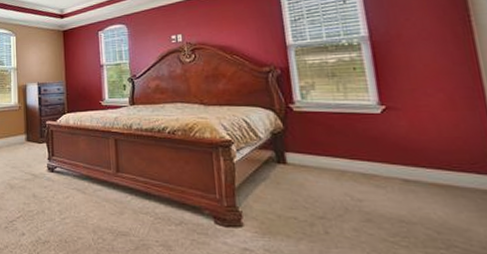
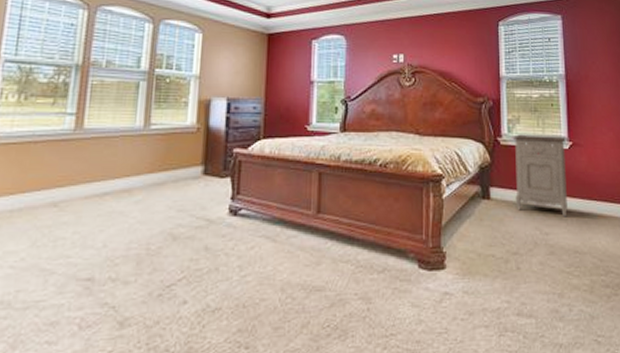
nightstand: none [307,99,386,184] -> present [512,134,568,217]

